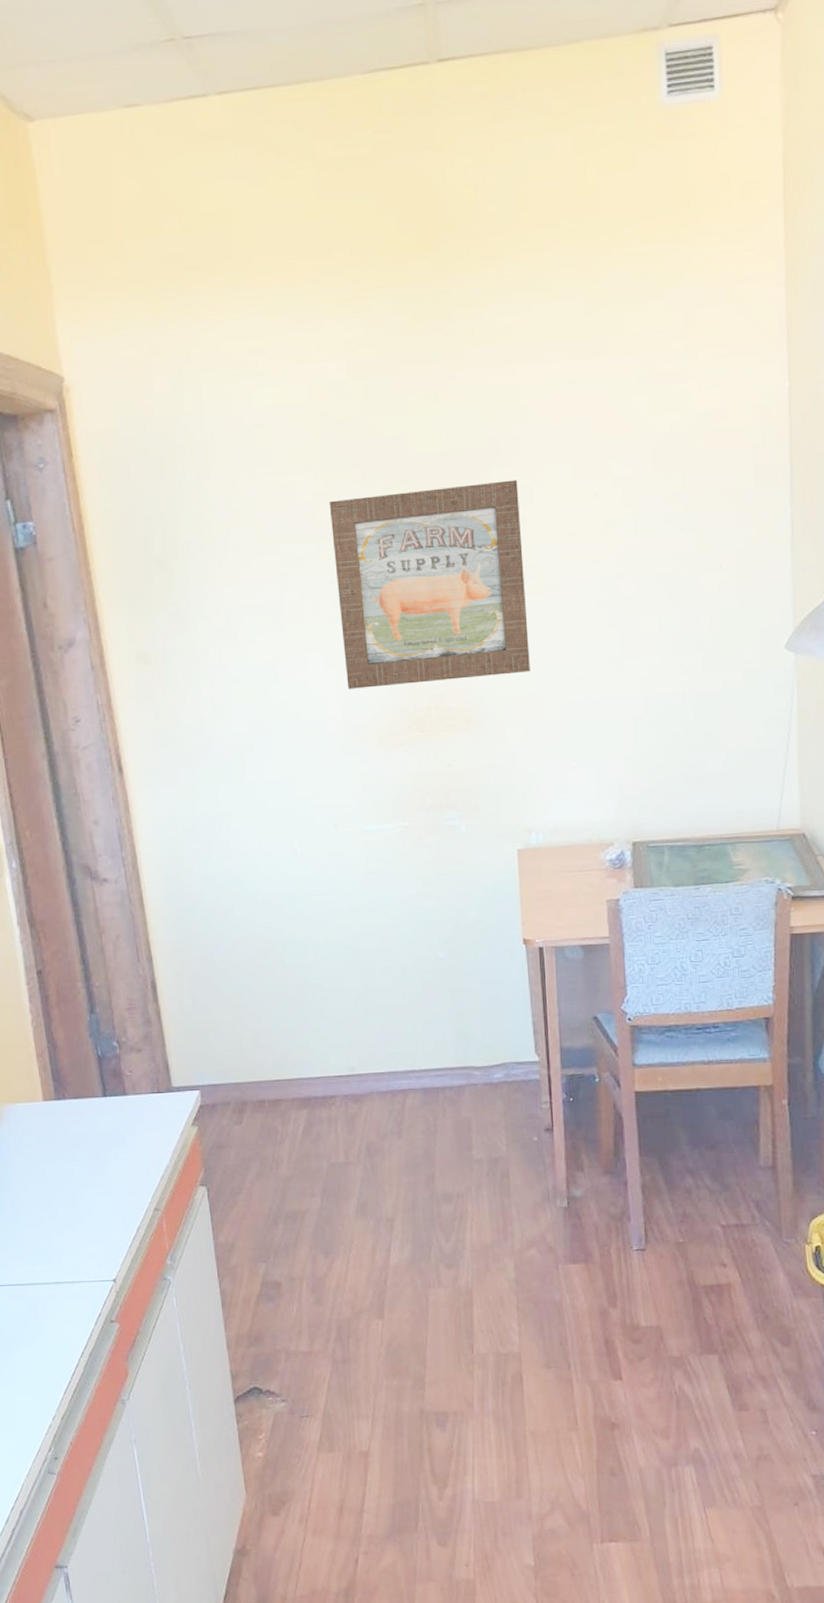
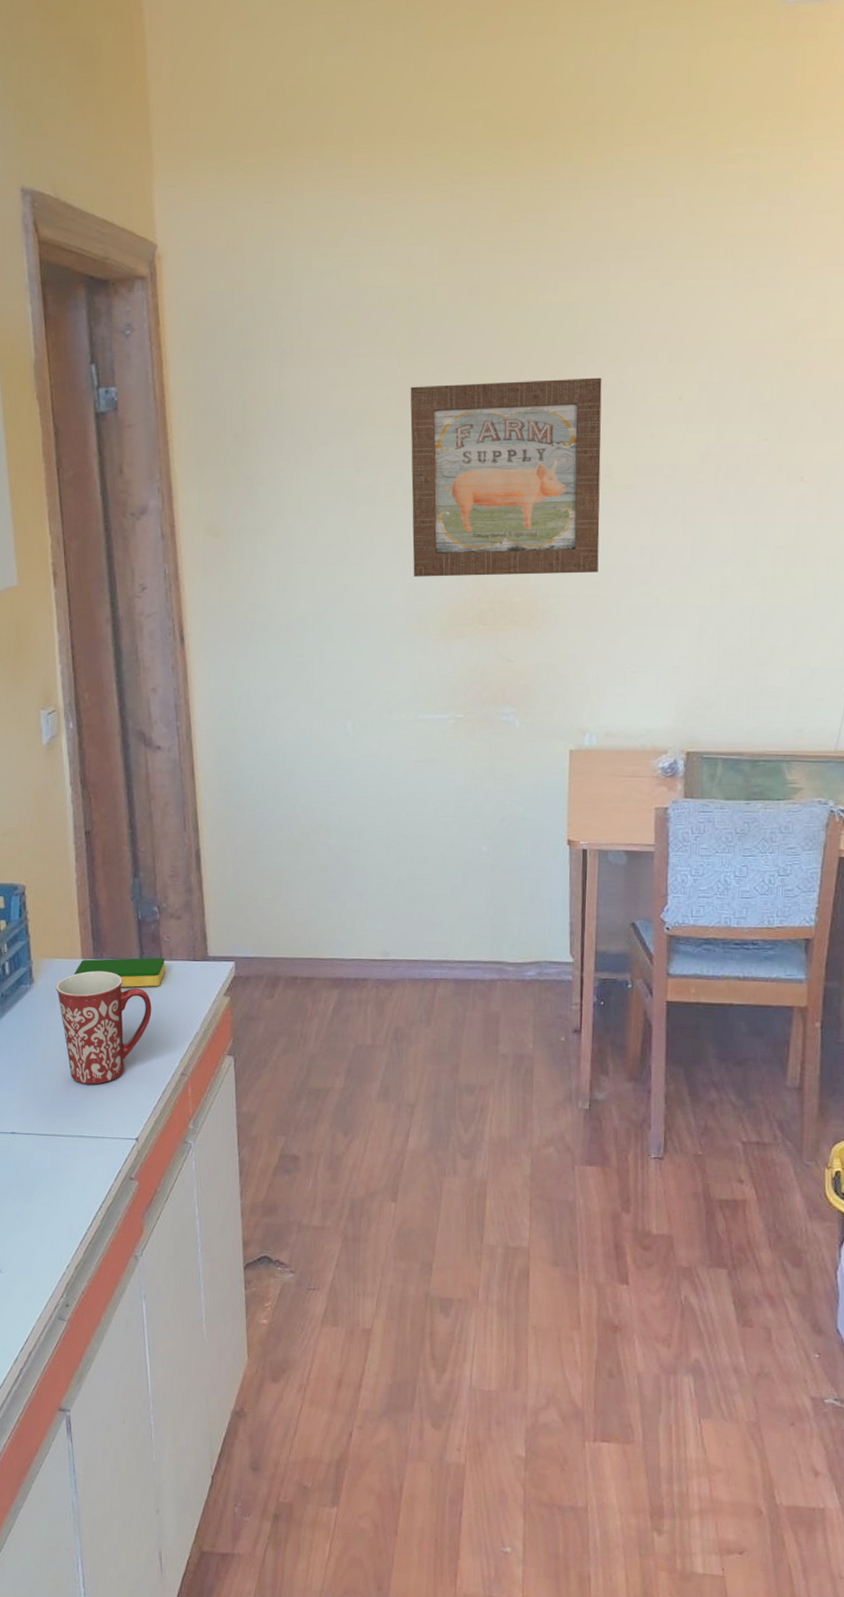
mug: none [18,1111,120,1229] -> present [55,971,152,1085]
dish sponge: none [36,1092,130,1126] -> present [73,957,166,987]

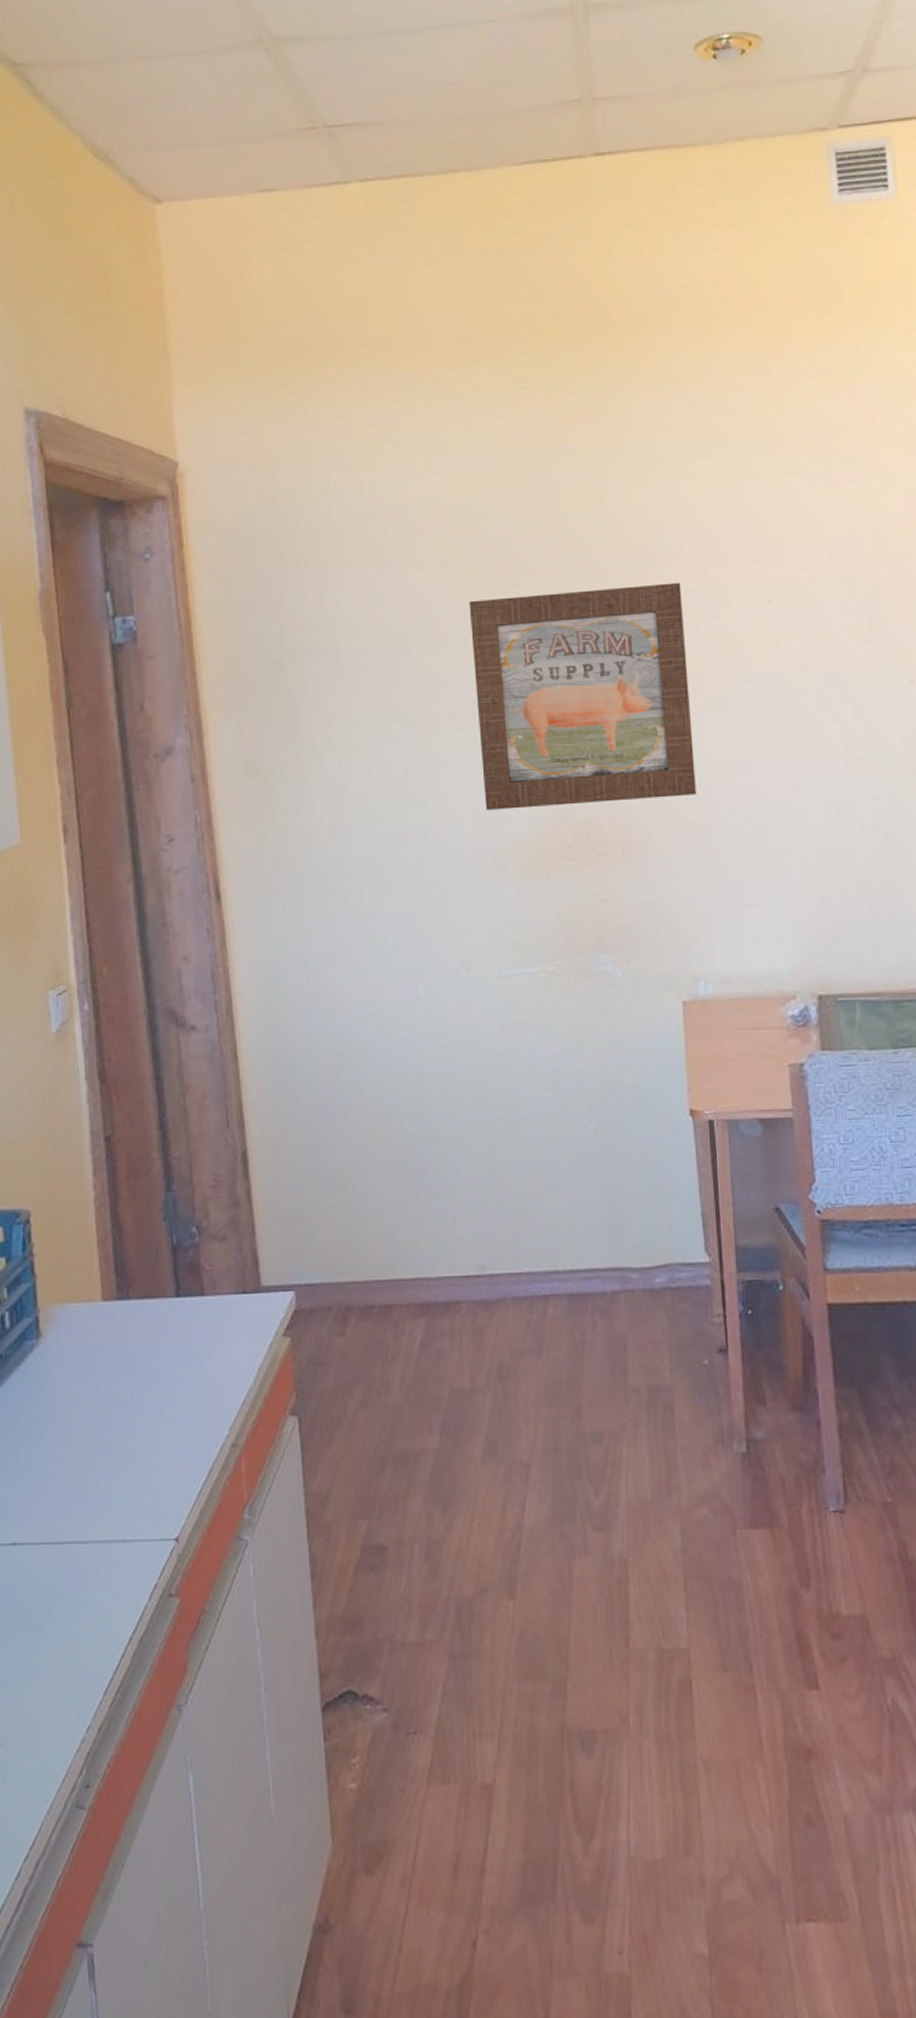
mug: present [55,971,152,1085] -> none [69,1315,192,1469]
dish sponge: present [73,957,166,987] -> none [92,1292,209,1334]

